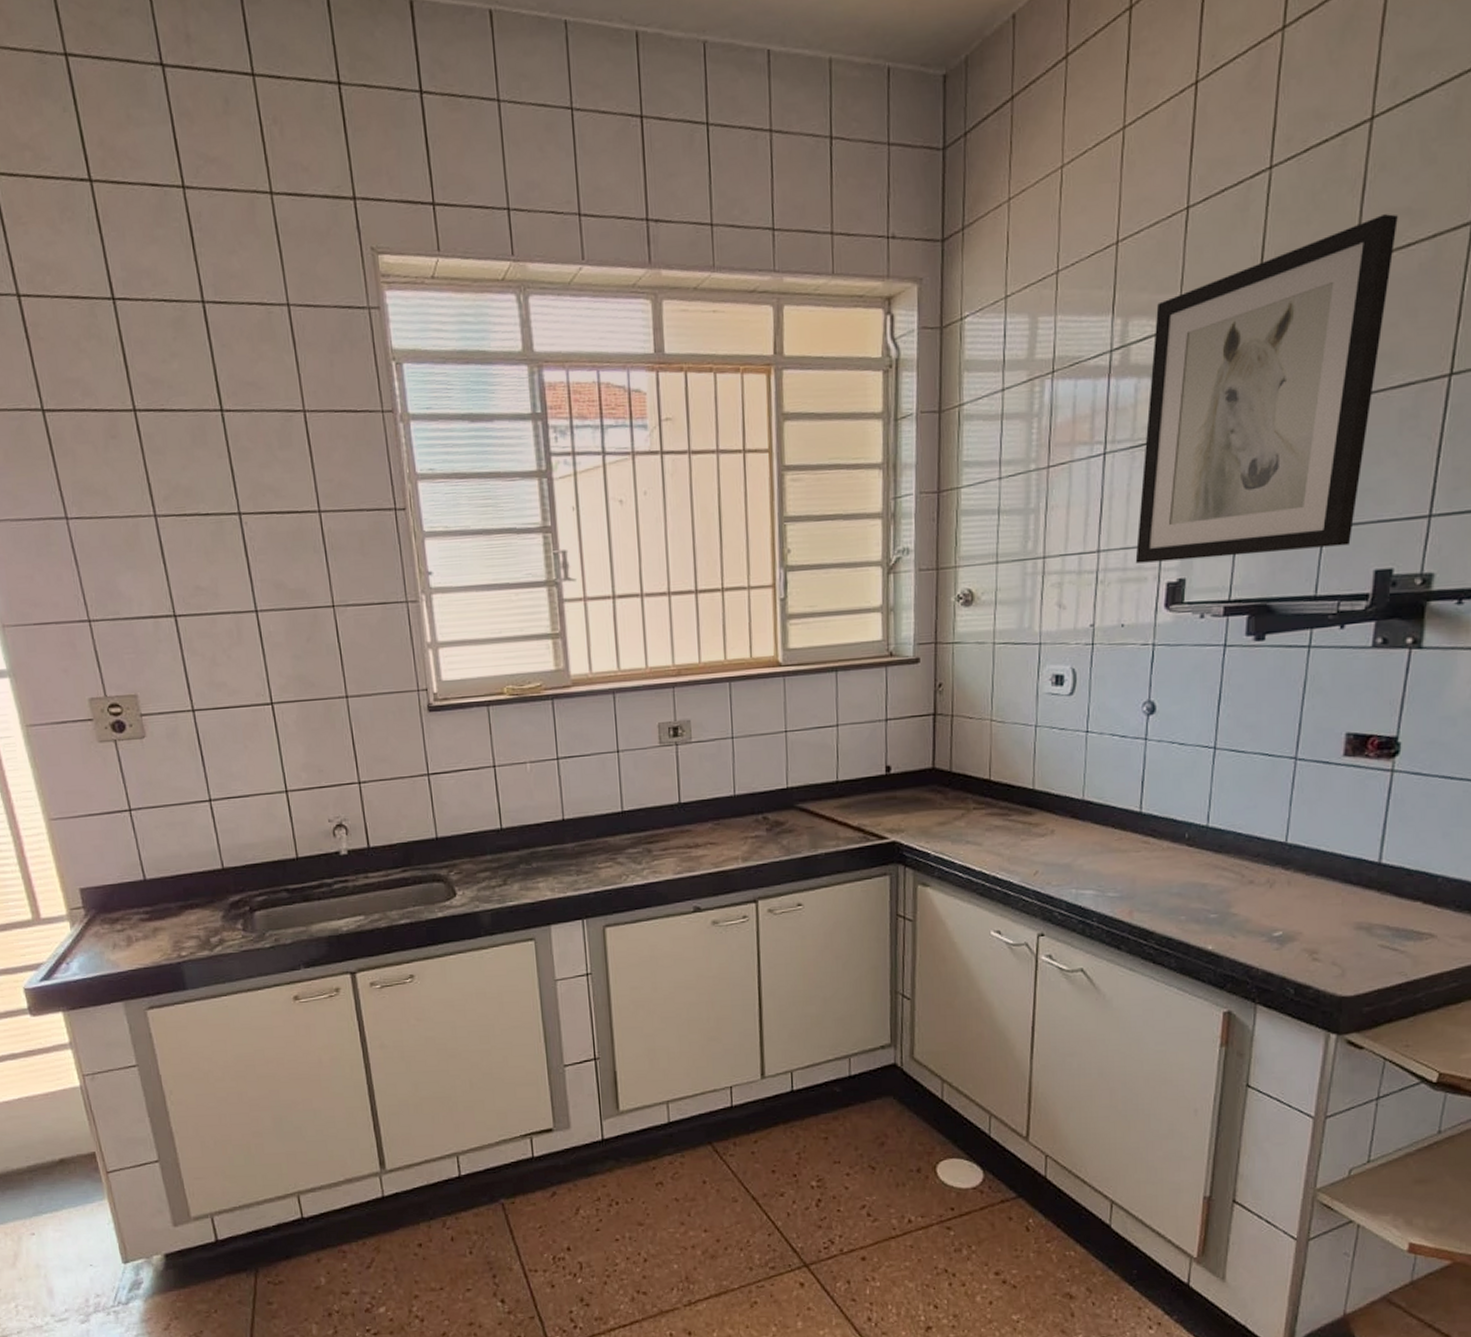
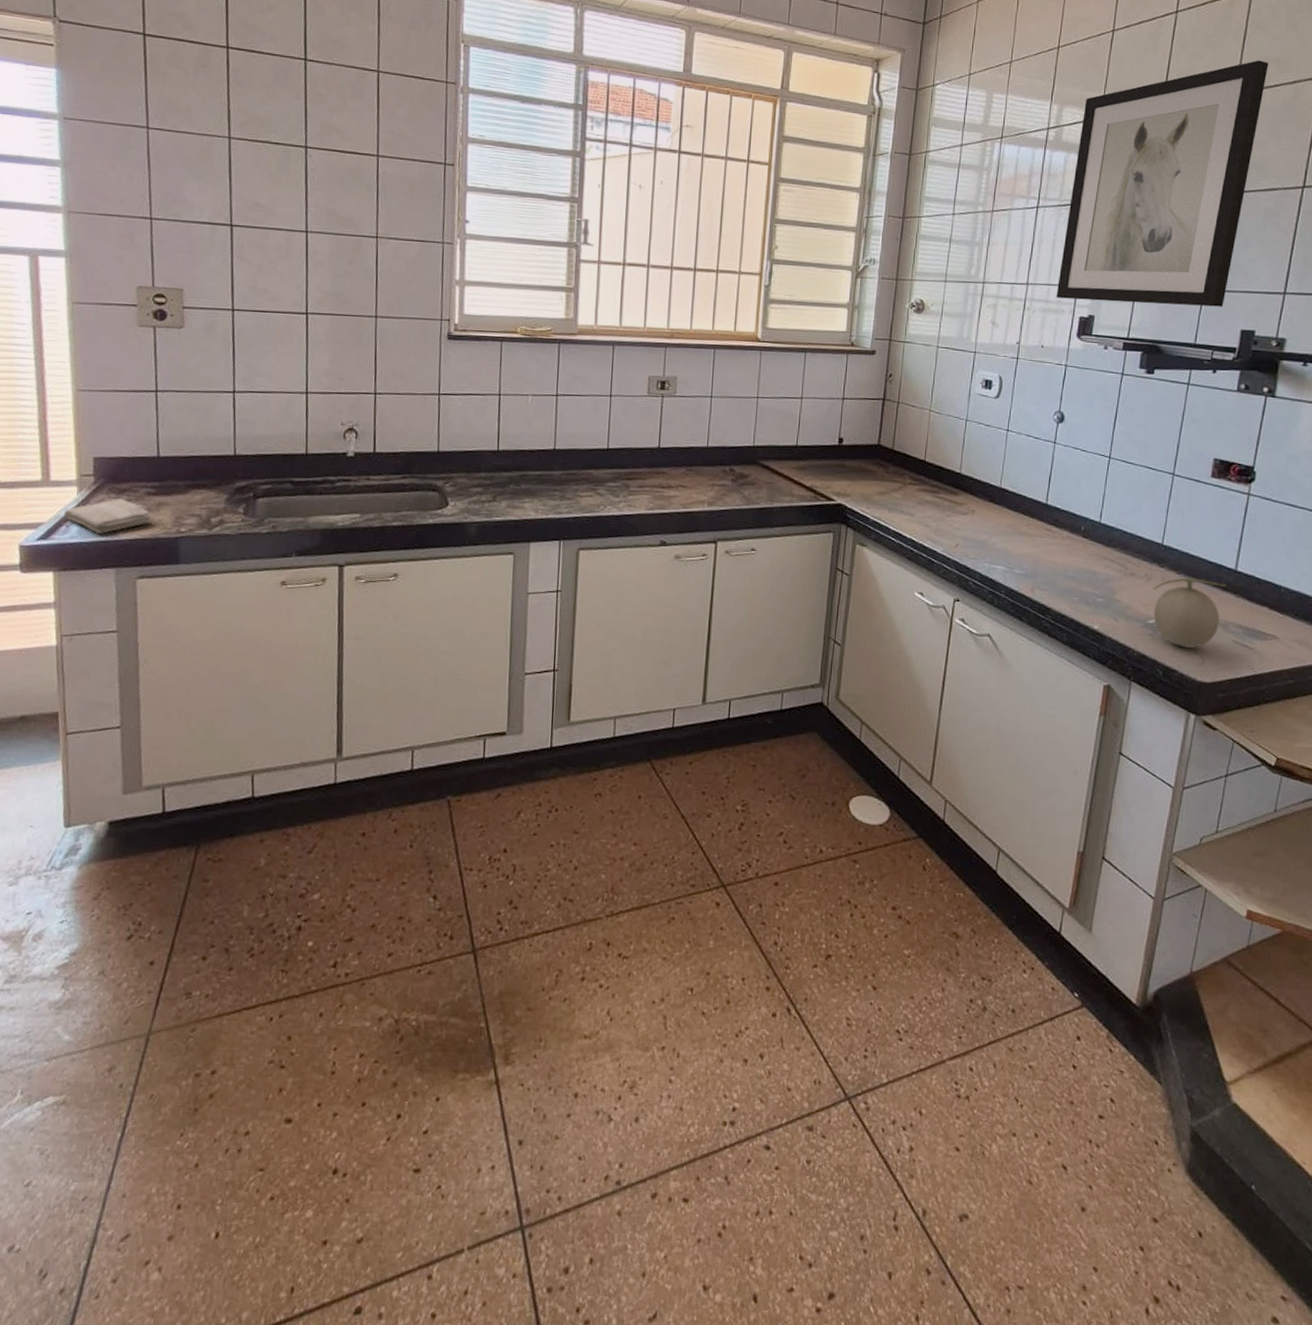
washcloth: none [61,929,151,968] -> present [63,499,152,534]
fruit: none [1277,877,1368,960] -> present [1153,577,1226,648]

